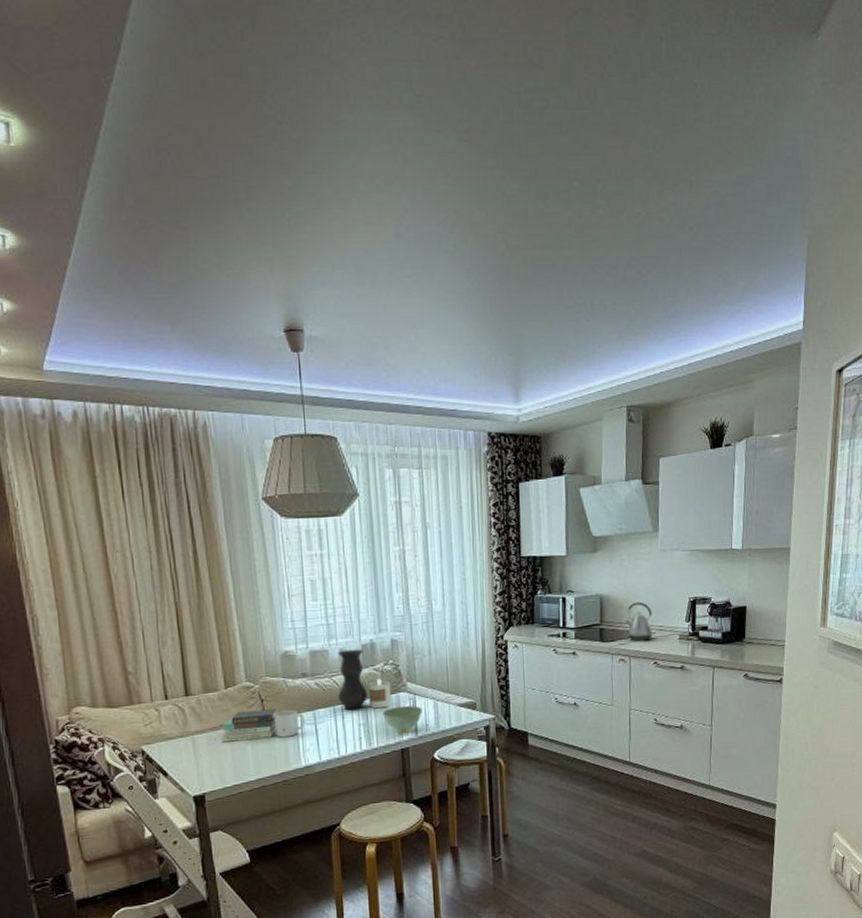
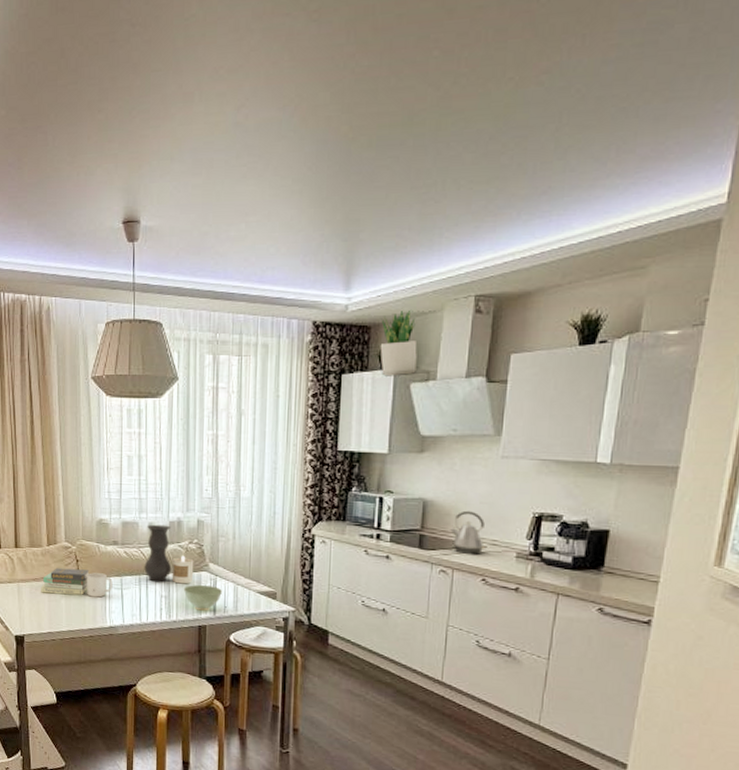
planter: none [549,421,584,483] -> present [380,311,418,376]

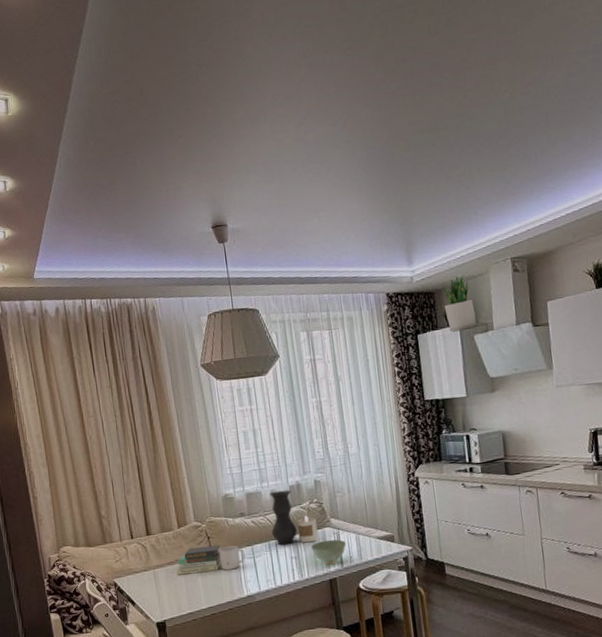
kettle: present [450,510,486,554] -> none [528,435,559,473]

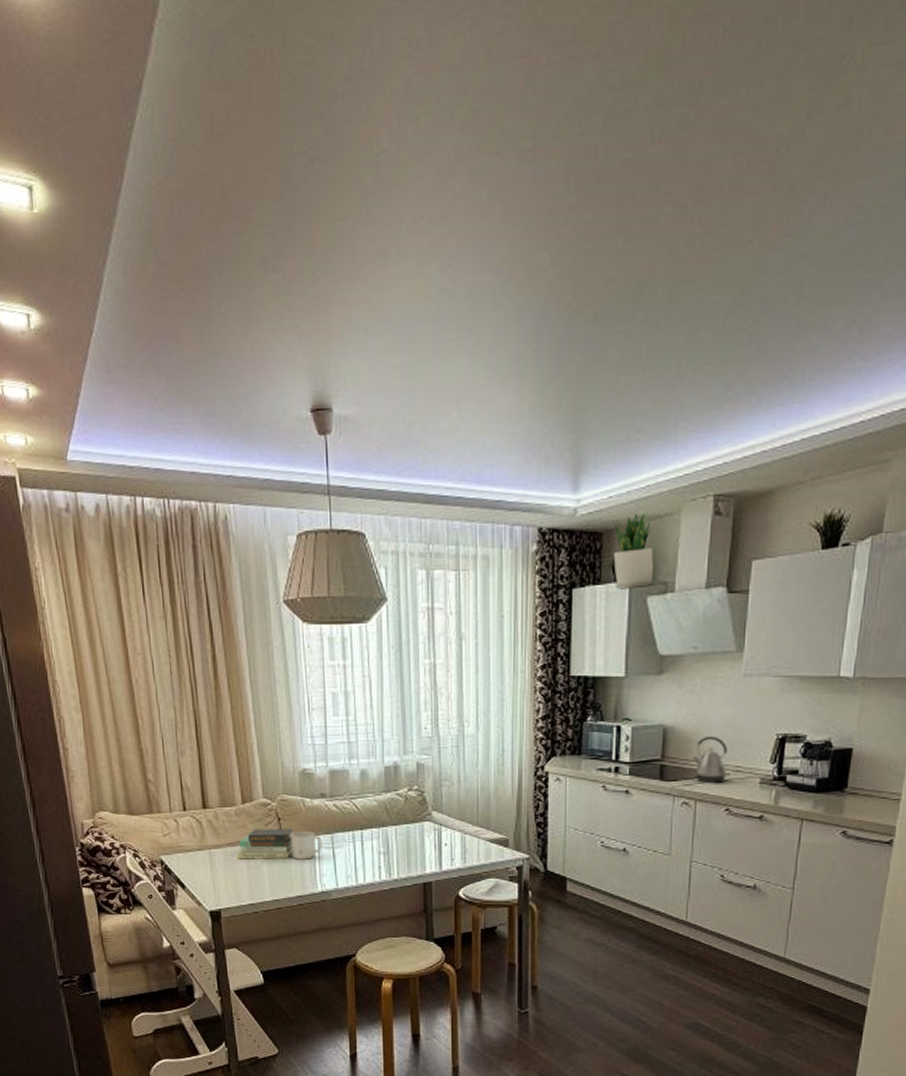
vase: present [270,490,298,545] -> none [358,771,390,837]
candle: present [296,515,319,543] -> none [390,804,415,837]
bowl: present [310,539,346,565] -> none [404,836,448,866]
kettle: none [528,435,559,473] -> present [692,736,729,783]

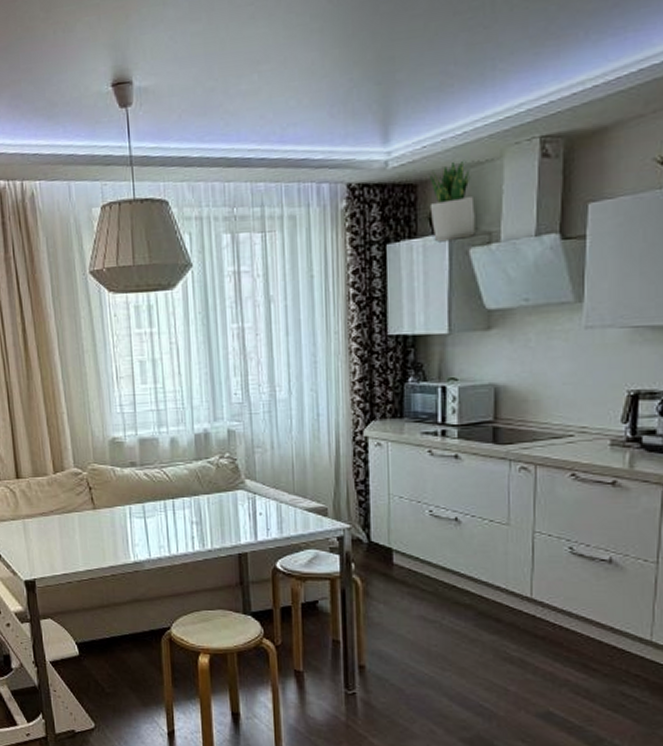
books: present [237,829,294,859] -> none [50,498,106,529]
mug: present [290,831,323,860] -> none [102,501,134,529]
kettle: present [692,736,729,783] -> none [529,394,574,446]

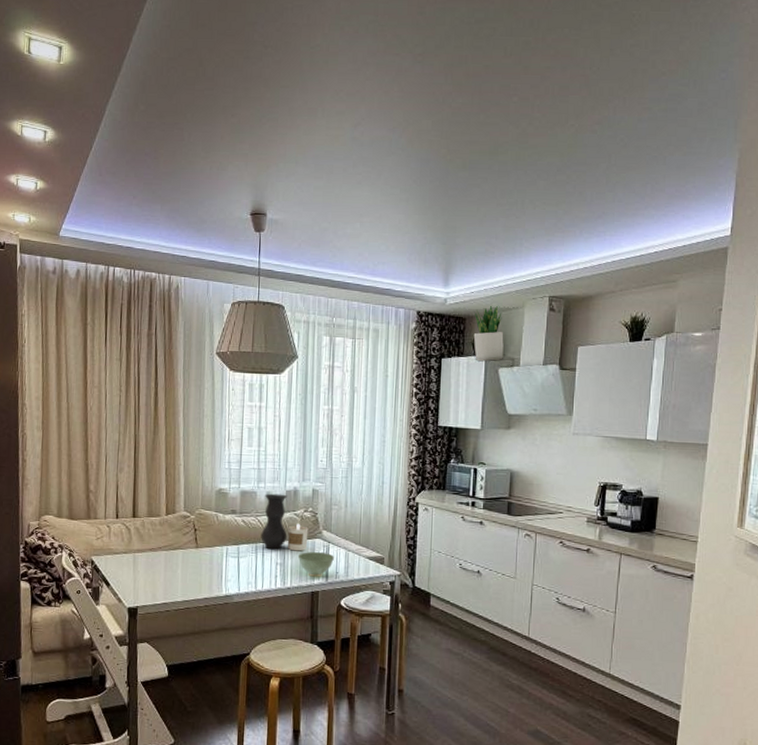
vase: none [169,438,202,506] -> present [261,493,288,550]
candle: none [201,472,228,506] -> present [287,523,309,552]
bowl: none [216,505,263,536] -> present [297,551,334,577]

